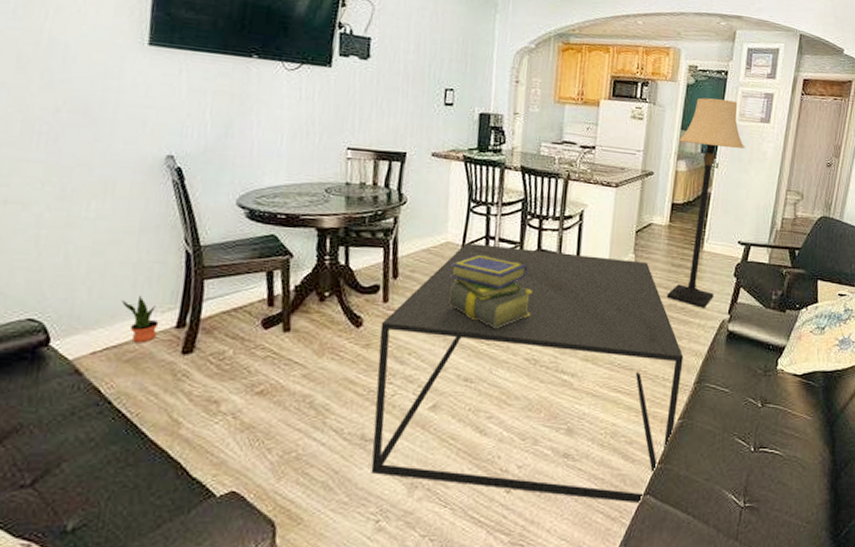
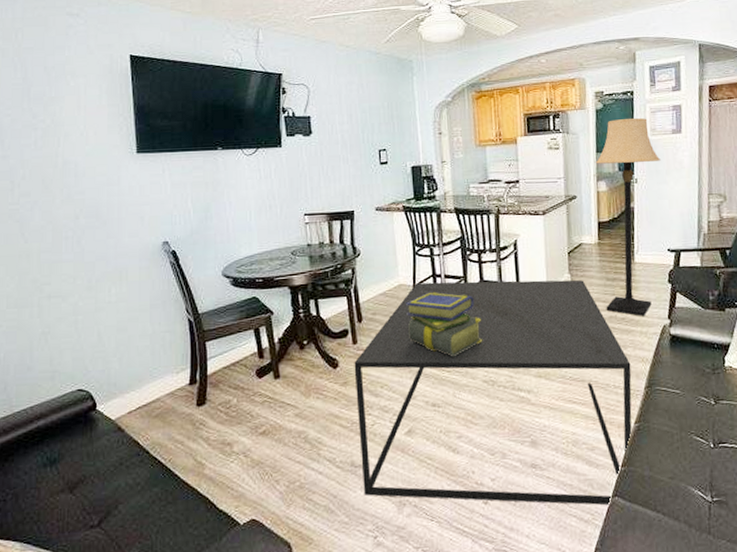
potted plant: present [122,295,159,343] -> none [146,361,176,401]

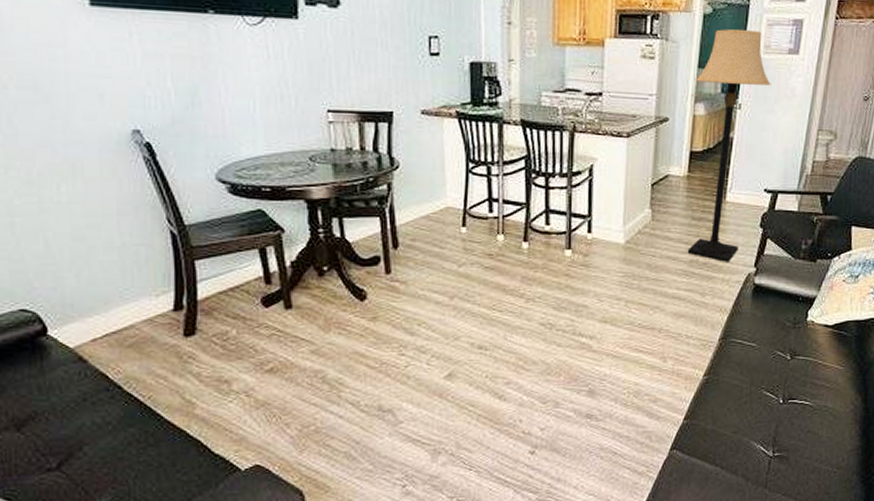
coffee table: present [354,279,632,506] -> none [386,207,707,458]
stack of books: present [405,291,483,357] -> none [452,218,544,295]

